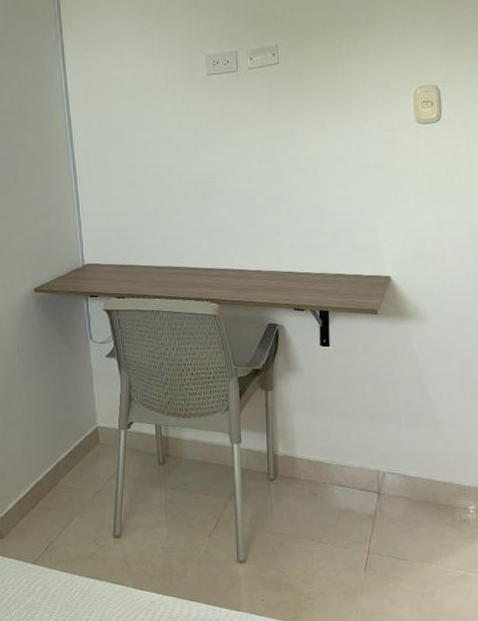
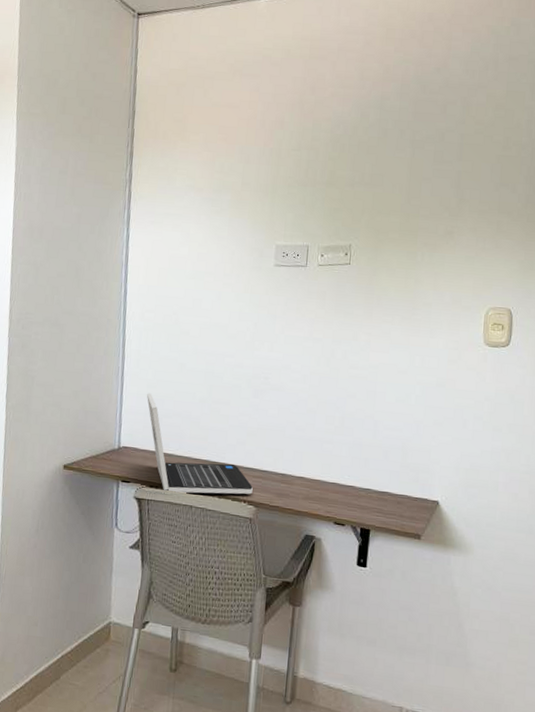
laptop: none [102,211,214,301] -> present [146,393,253,495]

